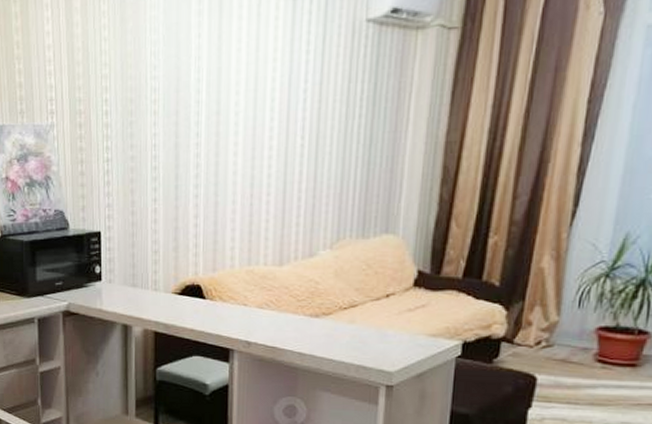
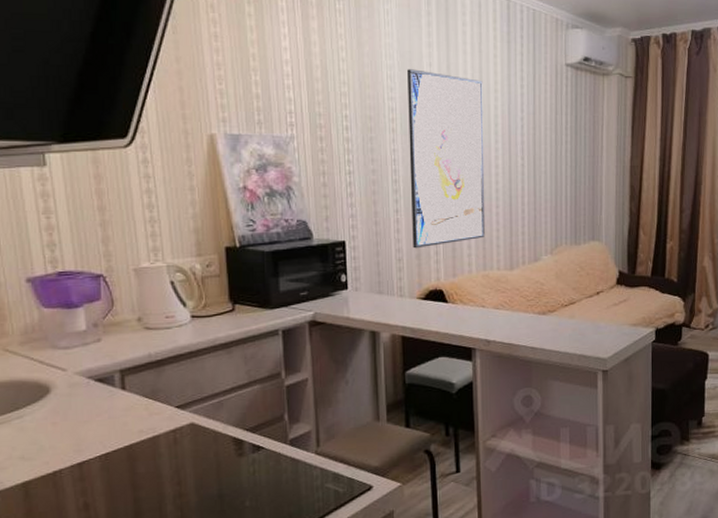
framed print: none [170,42,260,240] -> present [407,69,485,249]

